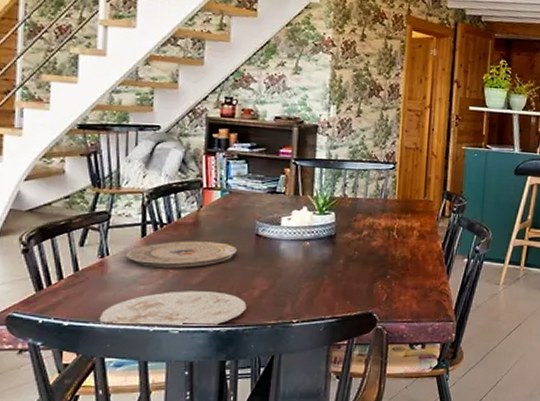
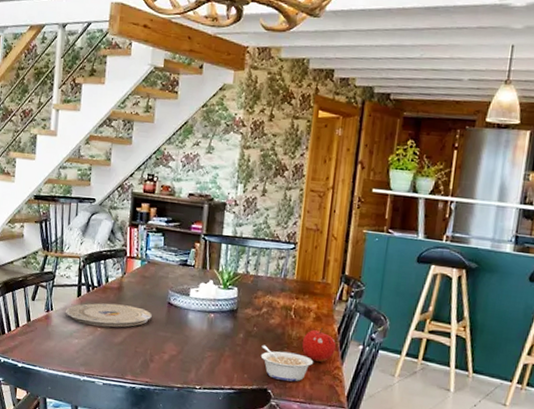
plate: present [99,291,247,326] -> none [43,347,158,382]
legume: none [363,268,420,302] -> present [260,344,314,382]
fruit: none [406,245,442,279] -> present [301,327,337,362]

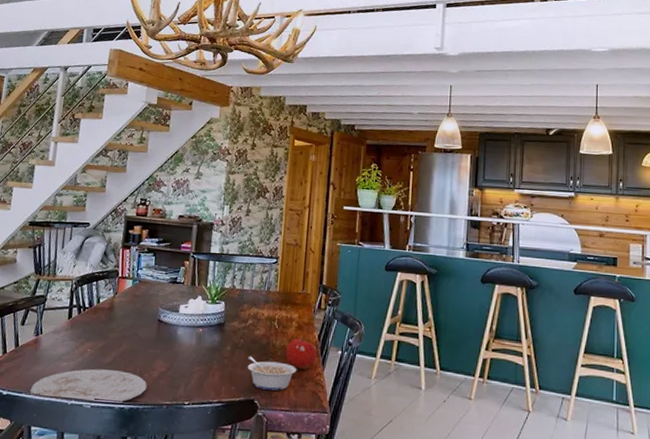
plate: none [43,347,158,382] -> present [30,369,147,403]
plate: present [66,303,153,328] -> none [56,323,143,348]

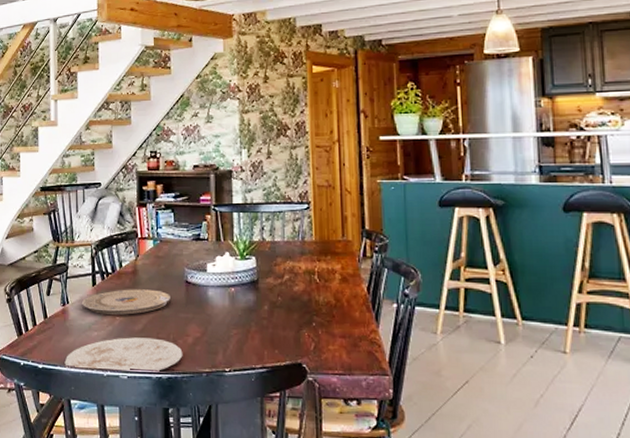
plate: none [56,323,143,348] -> present [82,289,172,315]
legume: present [247,356,297,391] -> none [289,315,347,352]
fruit: present [285,335,318,369] -> none [331,289,369,327]

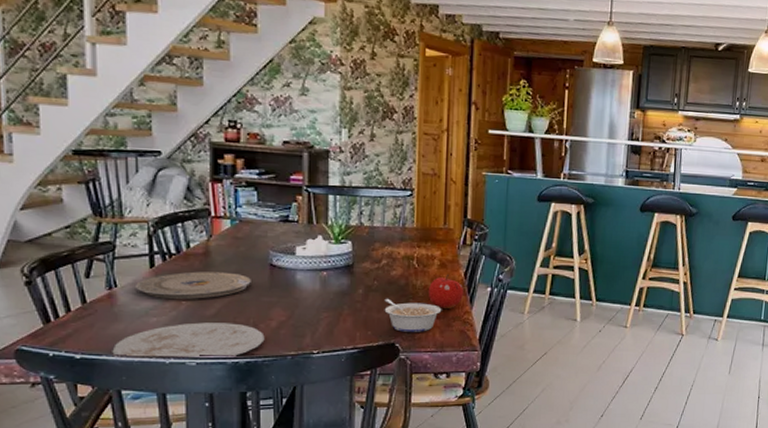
legume: none [289,315,347,352] -> present [384,298,442,332]
fruit: none [331,289,369,327] -> present [428,274,464,308]

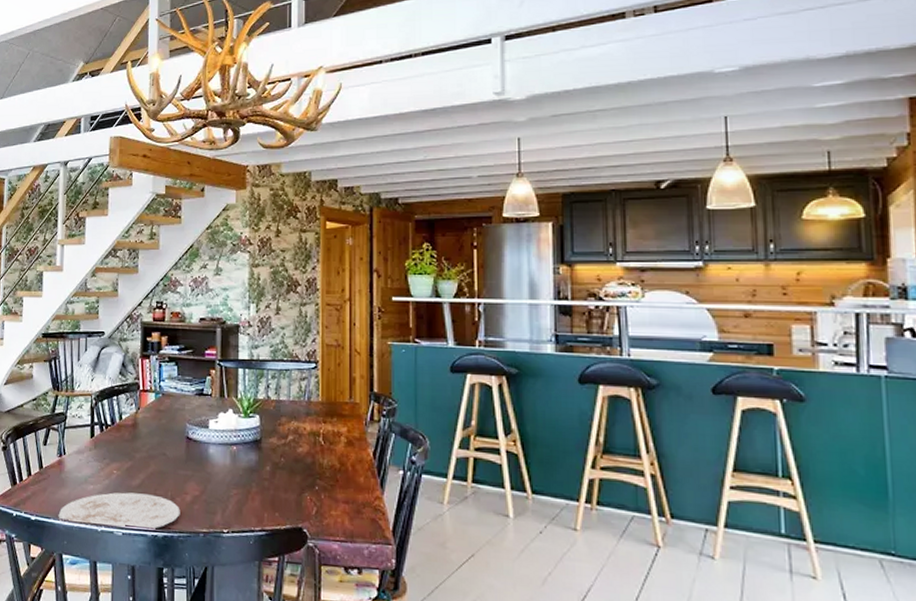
plate: present [136,271,253,299] -> none [79,442,171,469]
legume: present [384,298,442,332] -> none [291,477,351,518]
fruit: present [428,274,464,308] -> none [335,453,374,493]

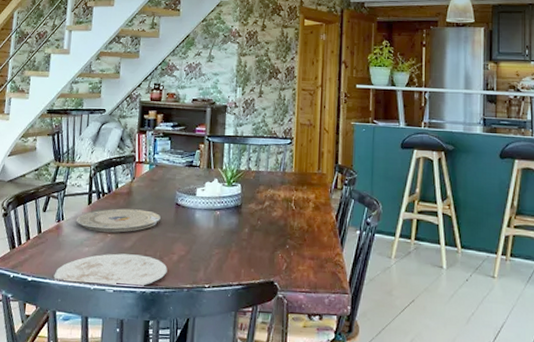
plate: none [79,442,171,469] -> present [77,208,162,233]

